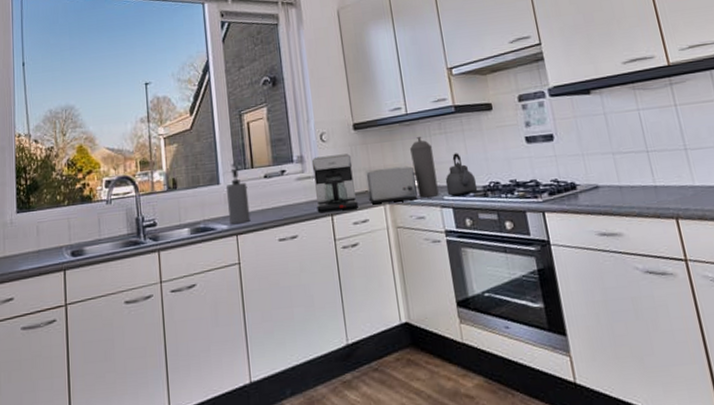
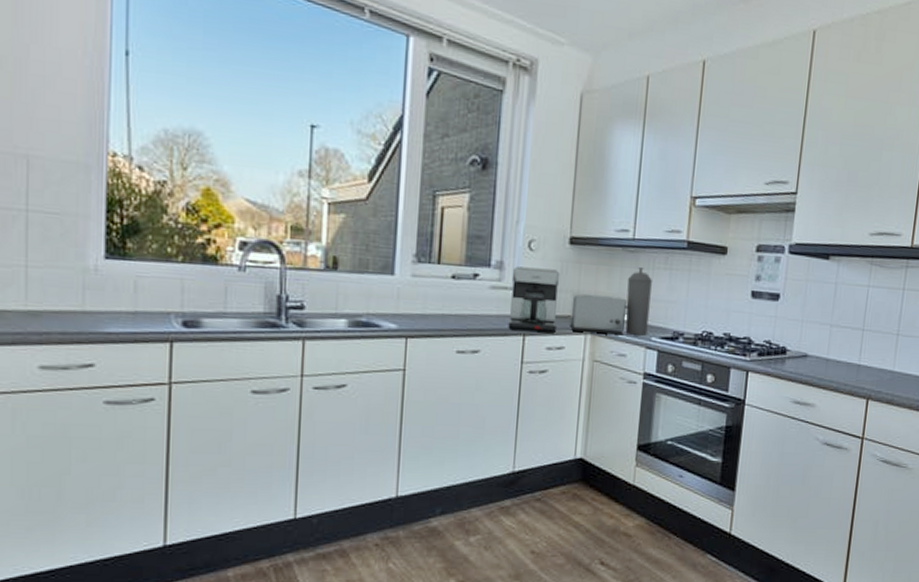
soap dispenser: present [222,169,251,225] -> none [398,261,429,326]
kettle: present [445,153,478,196] -> none [656,293,690,340]

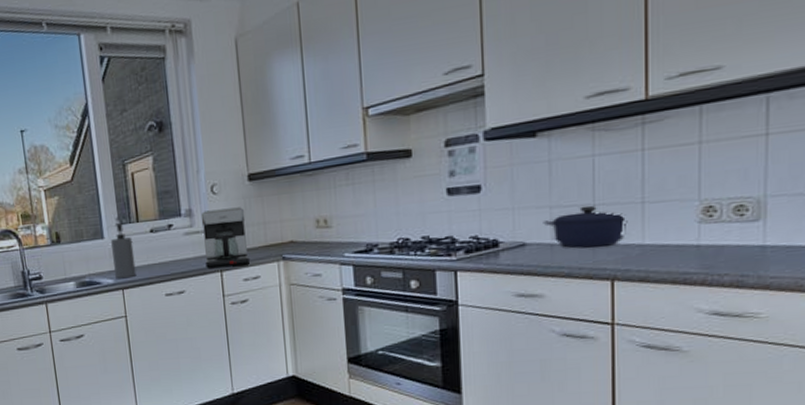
soap dispenser: none [398,261,429,326] -> present [106,223,137,279]
toaster: present [568,293,628,335] -> none [258,220,315,261]
canister: present [625,267,652,336] -> none [310,188,339,255]
cooking pot: none [823,330,885,368] -> present [543,206,628,248]

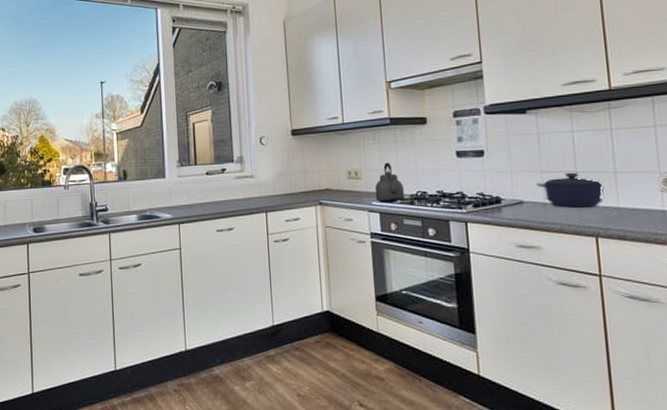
soap dispenser: present [106,223,137,279] -> none [167,165,192,215]
coffee maker: present [201,207,250,268] -> none [250,157,291,209]
kettle: none [347,206,384,253] -> present [375,162,405,202]

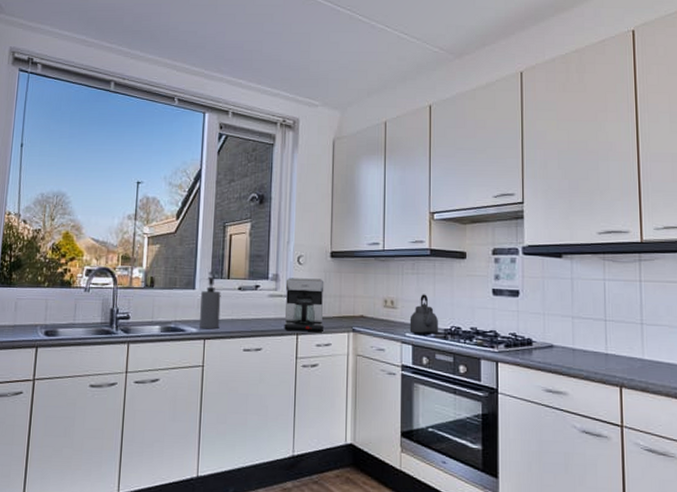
soap dispenser: none [167,165,192,215] -> present [198,277,221,330]
coffee maker: none [250,157,291,209] -> present [284,278,325,331]
cooking pot: present [536,173,605,208] -> none [567,321,631,357]

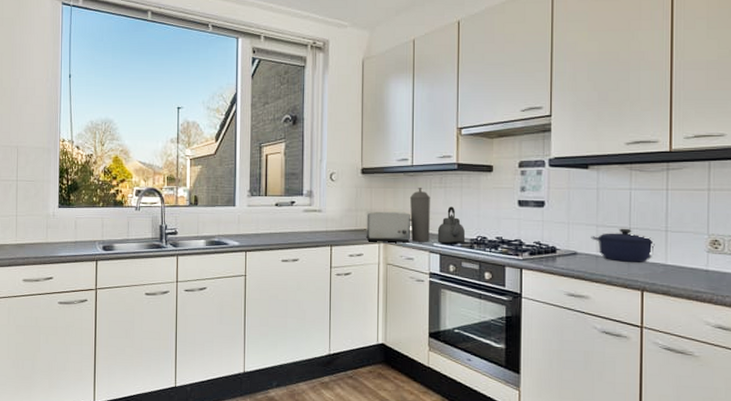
soap dispenser: present [198,277,221,330] -> none [238,195,260,243]
coffee maker: present [284,278,325,331] -> none [319,194,356,243]
toaster: none [334,297,383,332] -> present [365,211,411,243]
canister: none [380,274,402,332] -> present [409,188,430,242]
cooking pot: none [567,321,631,357] -> present [591,229,655,262]

